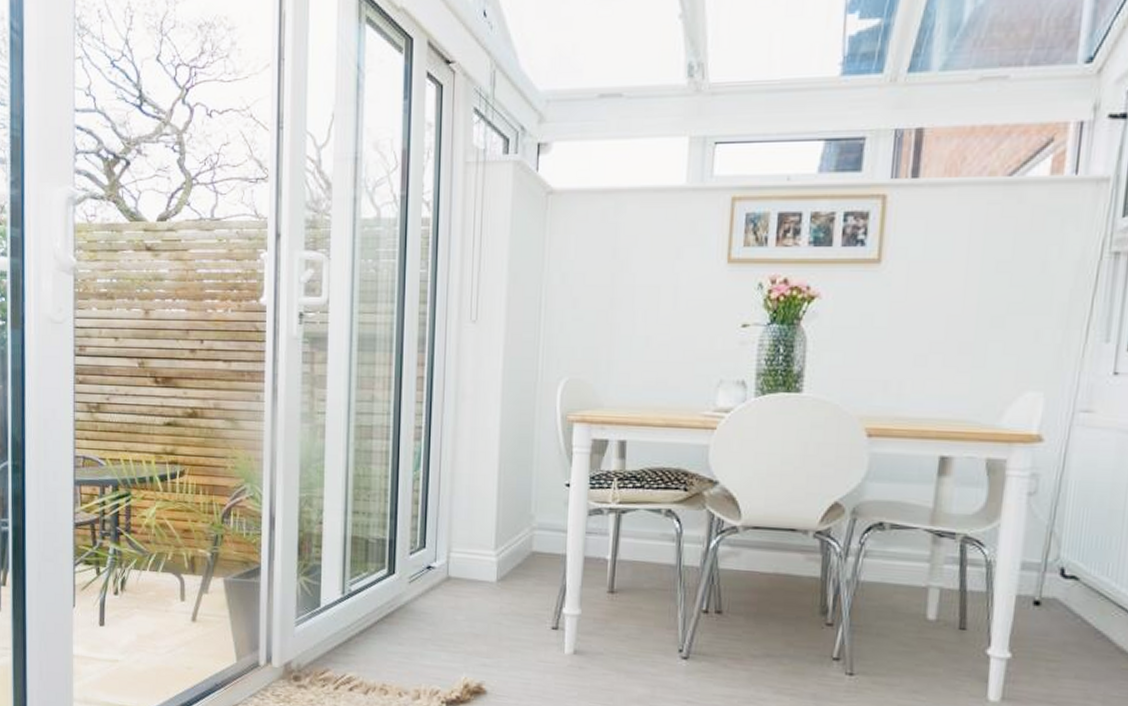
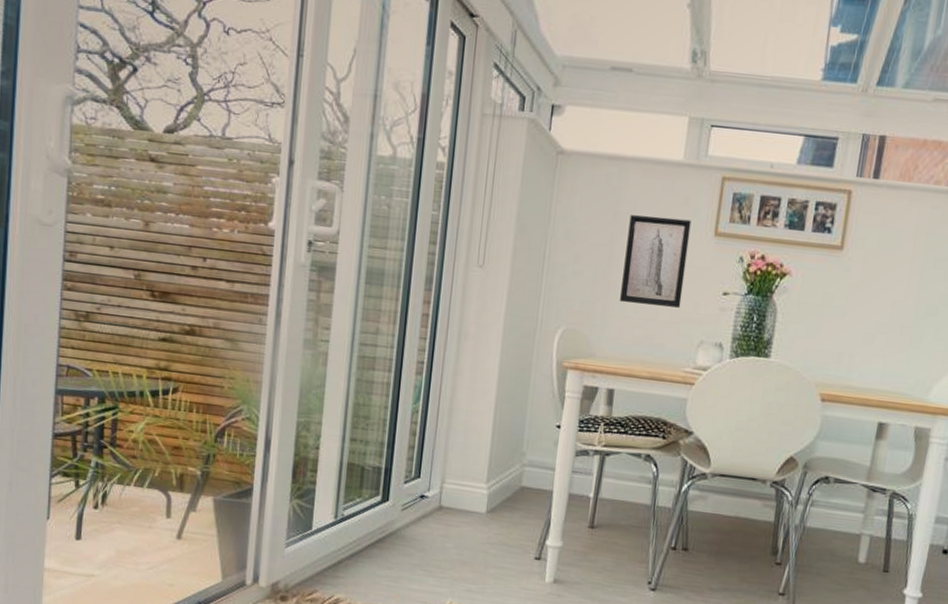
wall art: none [626,249,700,346] -> present [620,215,692,308]

